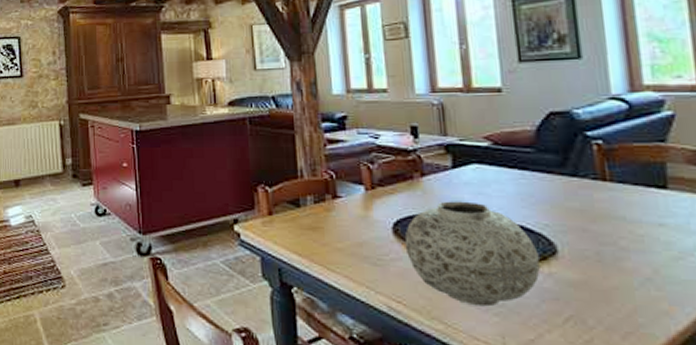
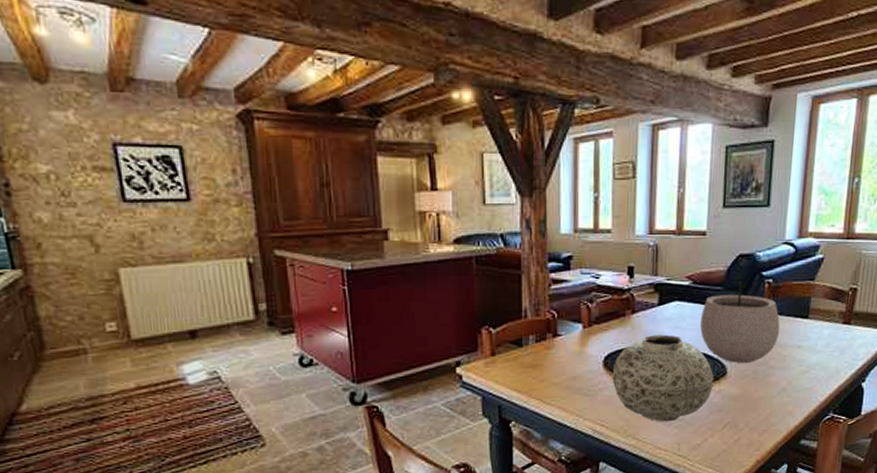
plant pot: none [509,132,627,241] -> present [700,272,780,363]

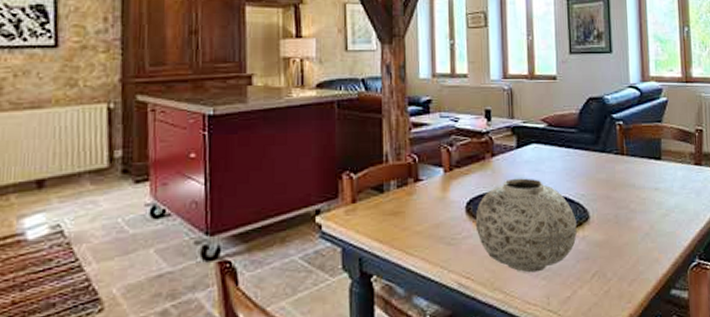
plant pot: present [700,272,780,363] -> none [558,115,636,207]

